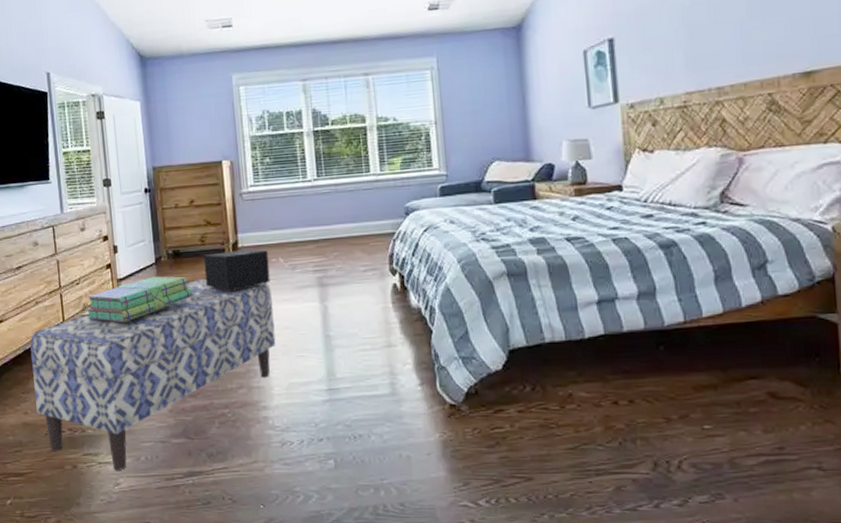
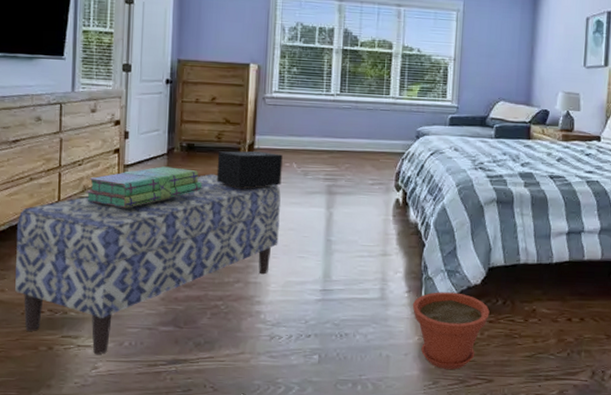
plant pot: none [427,381,518,468] -> present [412,292,490,369]

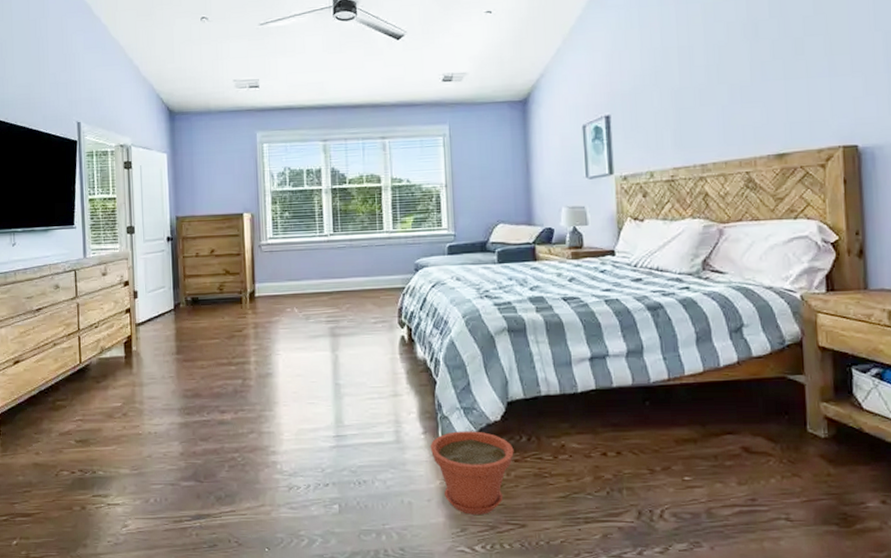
bench: present [15,174,281,354] -> none [45,325,287,512]
stack of books: present [86,166,202,208] -> none [103,322,210,366]
decorative box: present [216,146,283,188] -> none [221,294,285,337]

